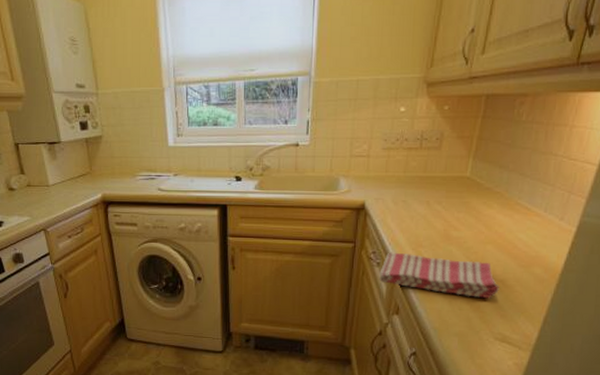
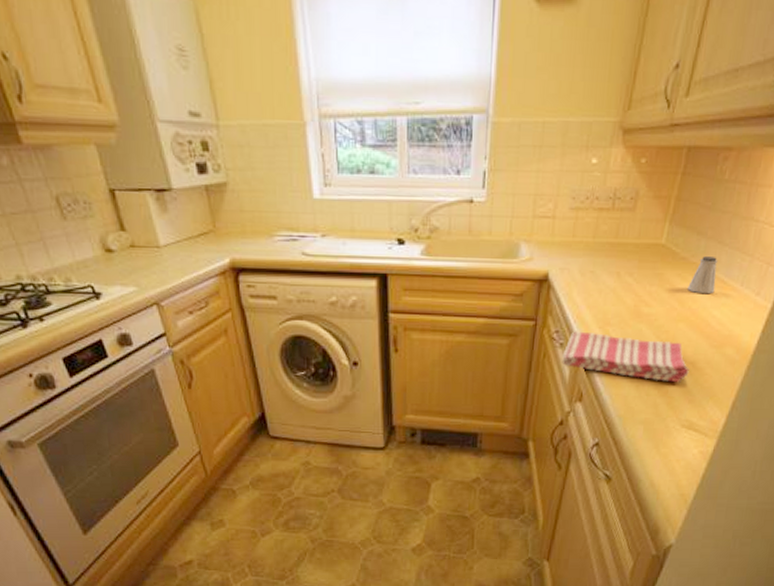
saltshaker: none [493,187,521,220] -> present [688,256,719,294]

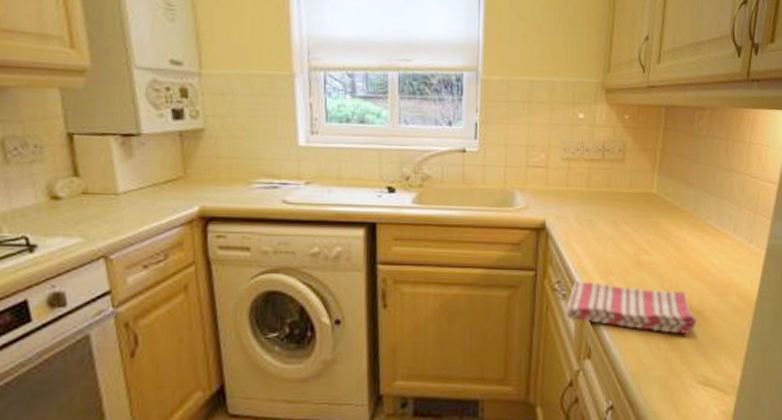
saltshaker: present [688,256,719,294] -> none [684,205,710,242]

